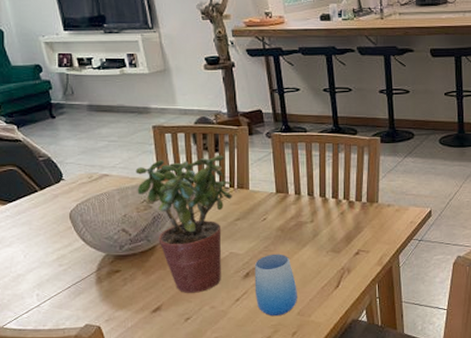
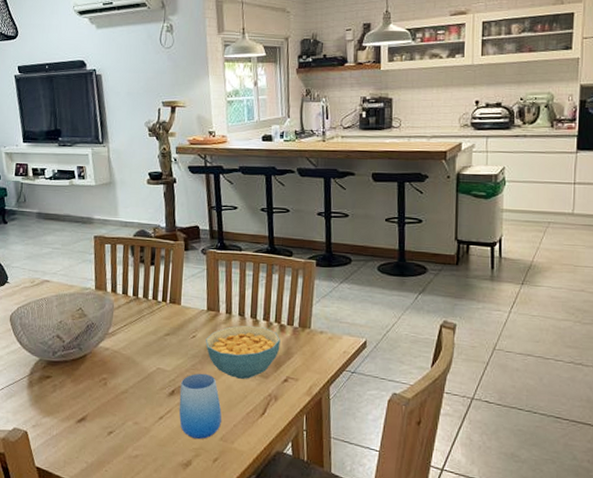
potted plant: present [135,155,232,293] -> none [74,268,165,407]
cereal bowl: none [277,204,350,256] -> present [206,325,280,379]

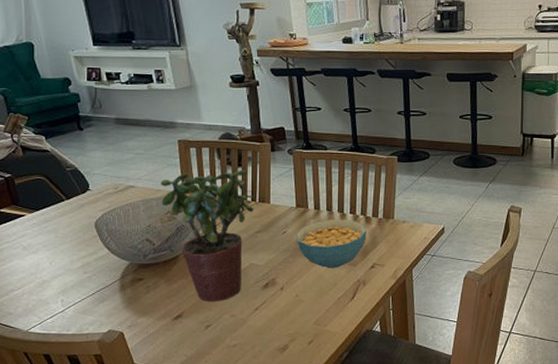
potted plant: none [74,268,165,407] -> present [160,169,254,302]
cup: present [178,373,222,440] -> none [273,265,315,326]

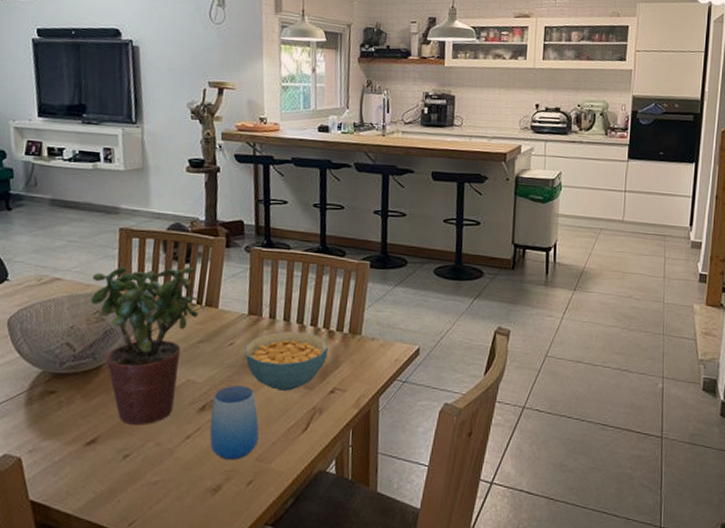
cup: none [273,265,315,326] -> present [209,385,260,461]

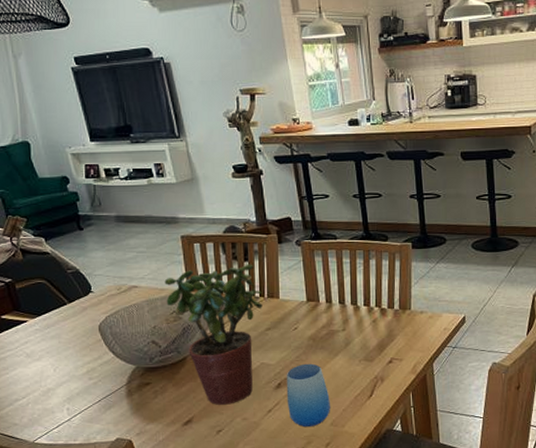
cereal bowl: present [245,331,328,391] -> none [308,312,382,365]

